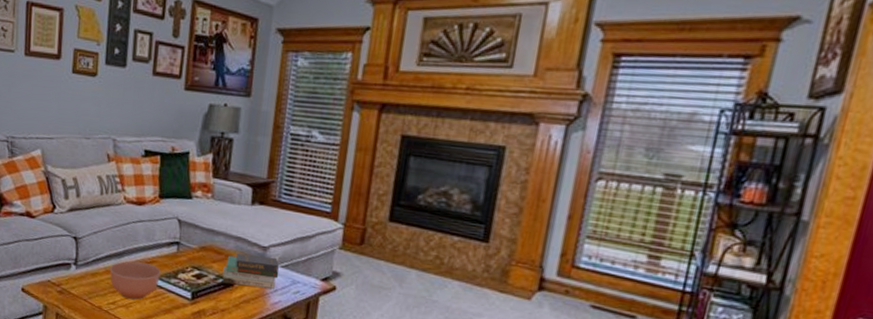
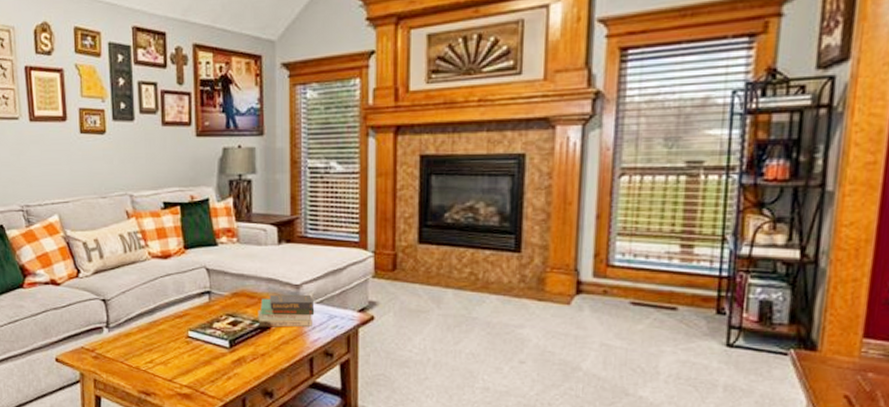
bowl: present [109,261,162,300] -> none [143,317,196,355]

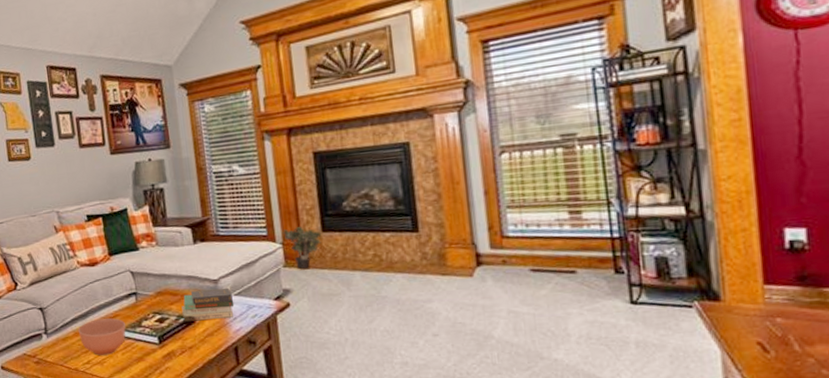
bowl: none [143,317,196,355] -> present [78,318,126,355]
potted plant: none [375,235,418,282] -> present [281,226,322,270]

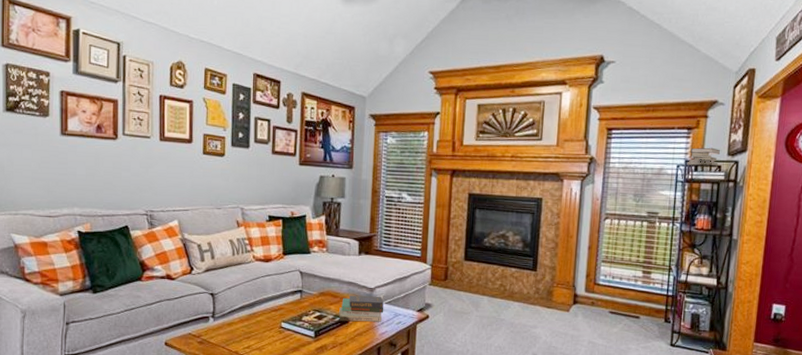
bowl: present [78,318,126,355] -> none [243,310,288,342]
potted plant: present [281,226,322,270] -> none [432,252,464,290]
books: none [605,35,655,66] -> present [687,147,720,167]

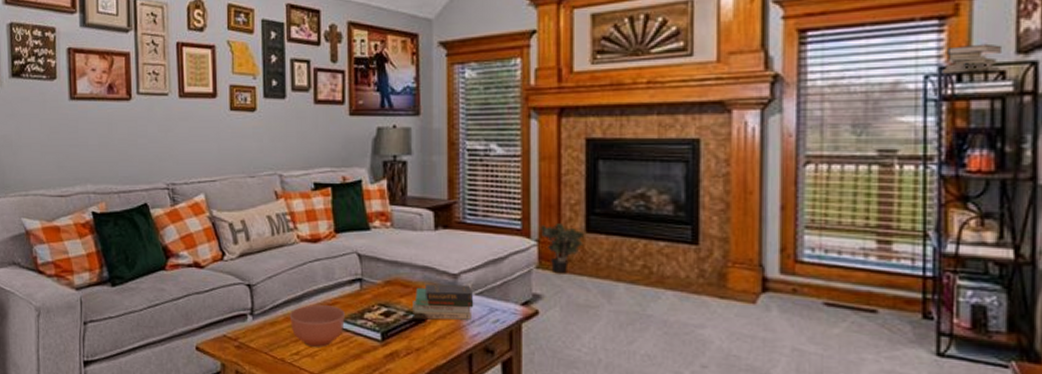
bowl: none [243,310,288,342] -> present [289,305,346,347]
potted plant: none [432,252,464,290] -> present [538,222,585,274]

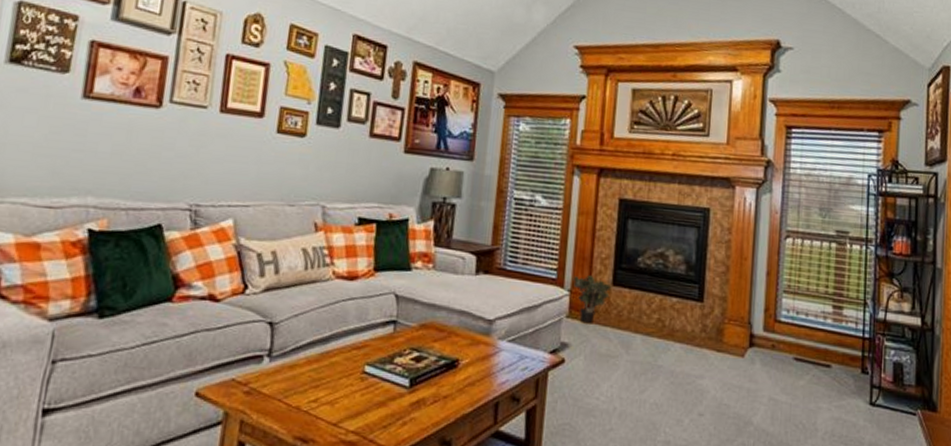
bowl: present [289,305,346,347] -> none [312,347,375,394]
books: present [412,284,474,320] -> none [444,329,506,367]
books: present [941,43,1001,76] -> none [879,154,916,178]

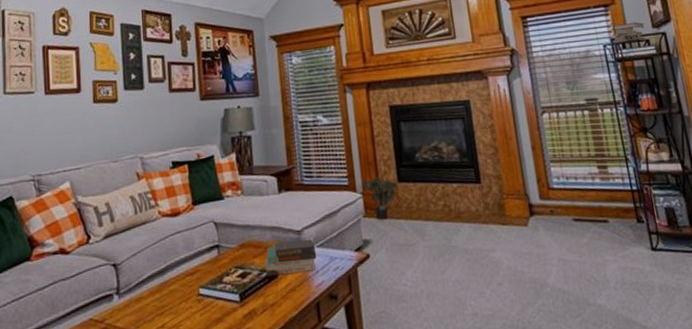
books: none [444,329,506,367] -> present [265,239,317,277]
books: none [879,154,916,178] -> present [612,22,646,44]

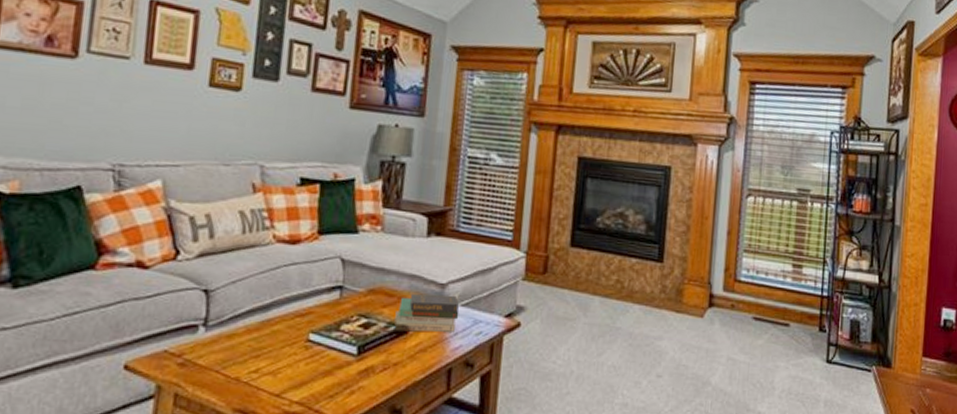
potted plant: present [361,176,398,220] -> none [528,235,570,287]
books: present [612,22,646,44] -> none [842,111,879,135]

